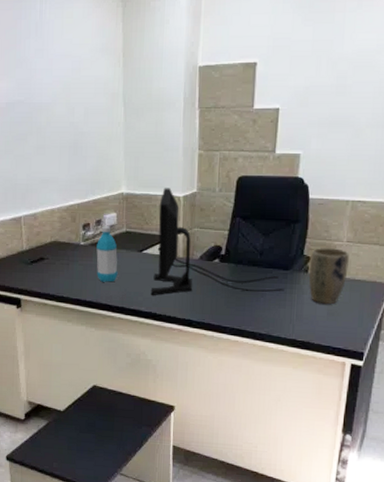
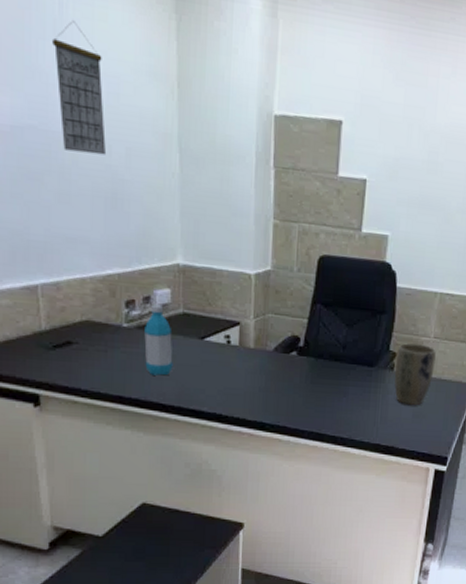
calendar: none [35,22,70,116] -> present [53,21,106,155]
computer monitor: present [150,188,284,295] -> none [214,261,369,393]

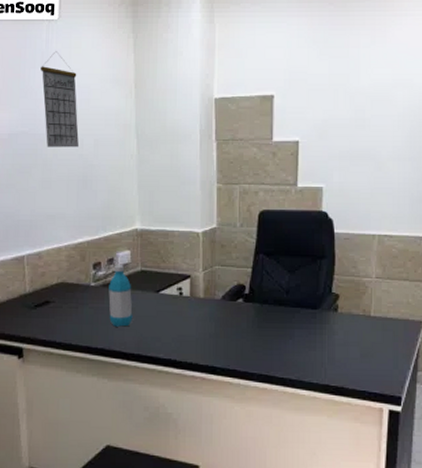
plant pot: present [394,343,436,406] -> none [338,285,379,346]

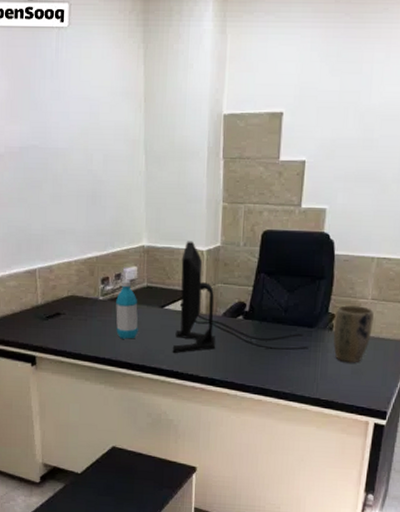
calendar: present [41,51,79,148] -> none [51,61,88,163]
computer monitor: none [169,223,314,340] -> present [172,241,309,353]
plant pot: none [338,285,379,346] -> present [333,305,374,363]

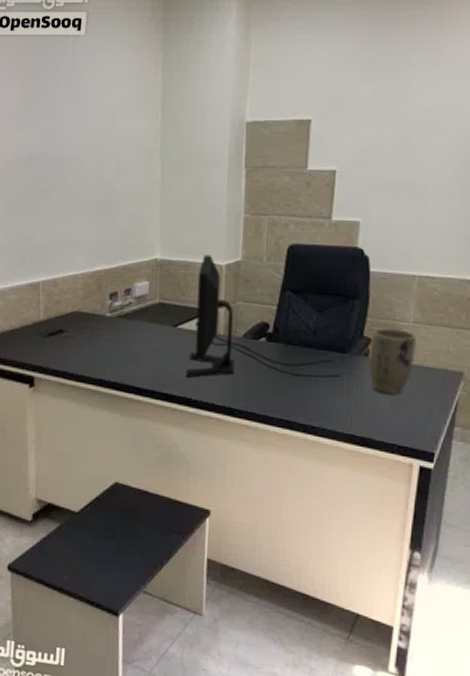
water bottle: present [116,280,138,339] -> none [124,296,149,361]

